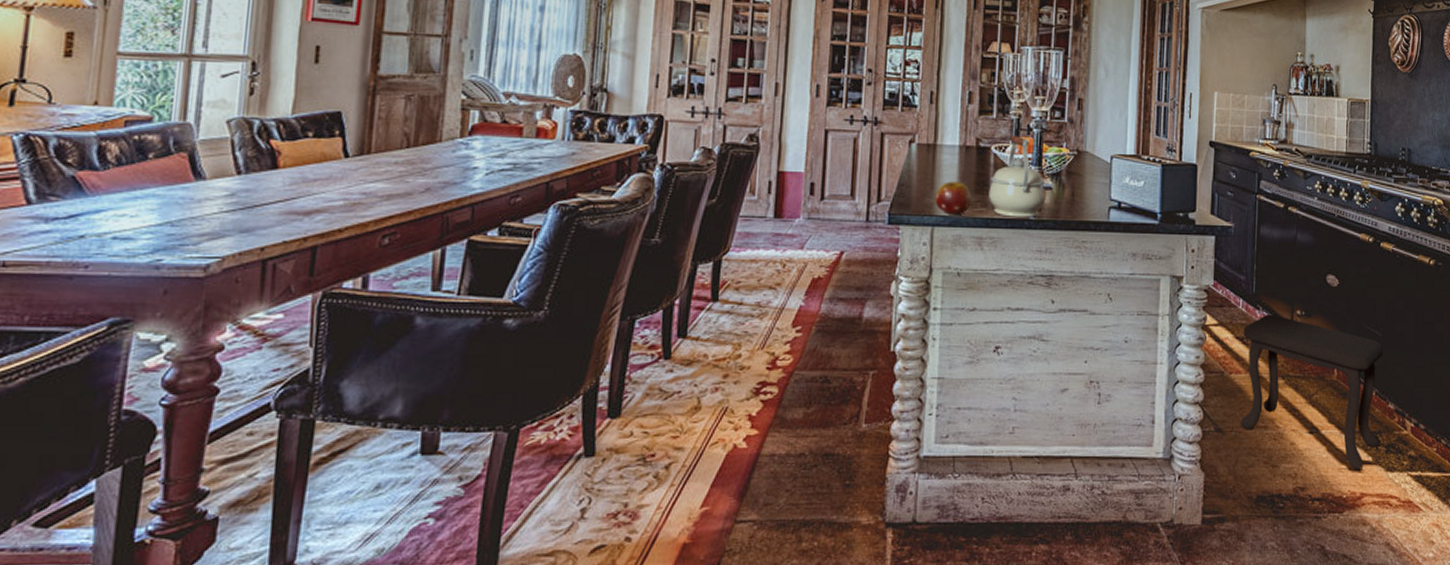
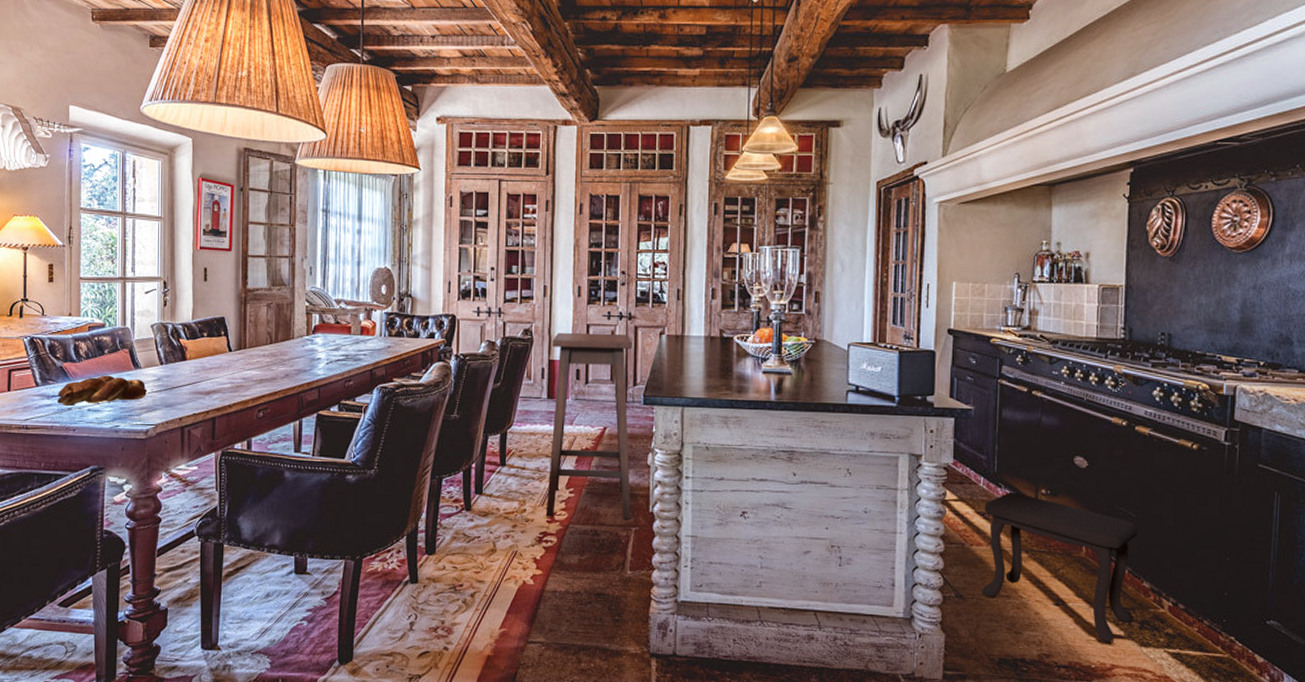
bread loaf: none [61,188,214,232] -> present [57,375,148,406]
bar stool: none [765,139,877,362] -> present [545,333,632,520]
fruit: present [935,181,972,214] -> none [684,368,717,396]
kettle: present [988,135,1045,218] -> none [733,327,785,400]

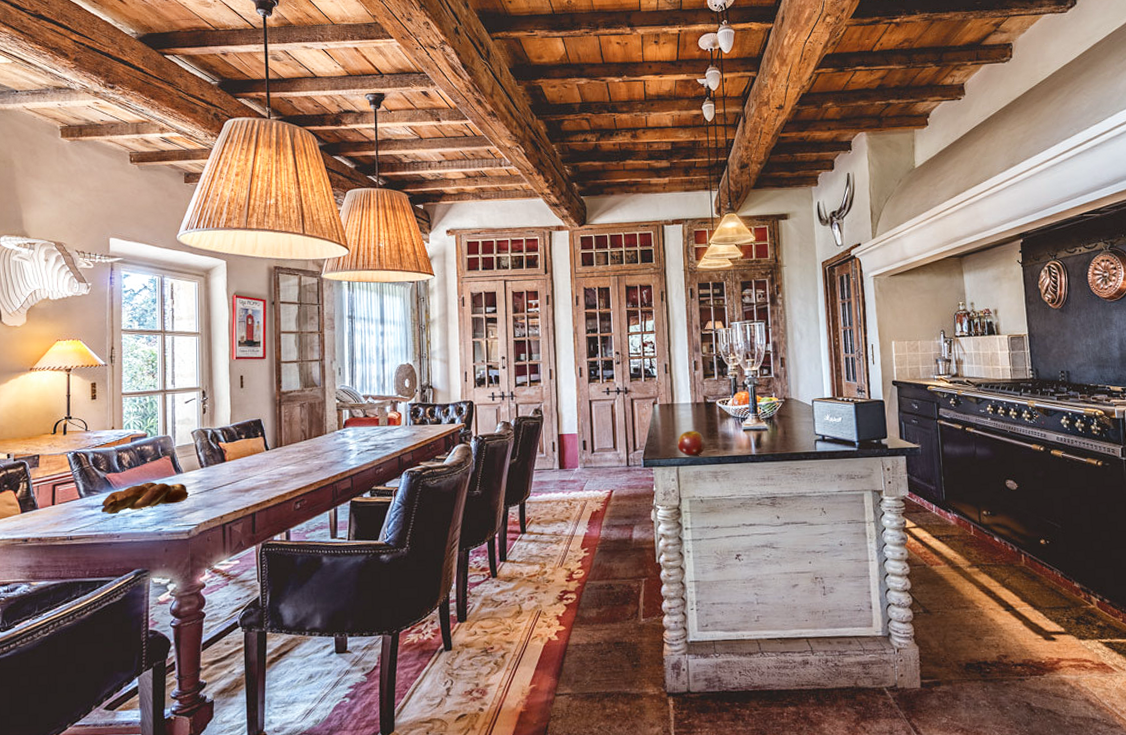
bar stool: present [545,333,632,520] -> none [560,407,640,576]
fruit: none [684,368,717,396] -> present [677,430,705,456]
stool: present [982,492,1138,642] -> none [938,515,1070,639]

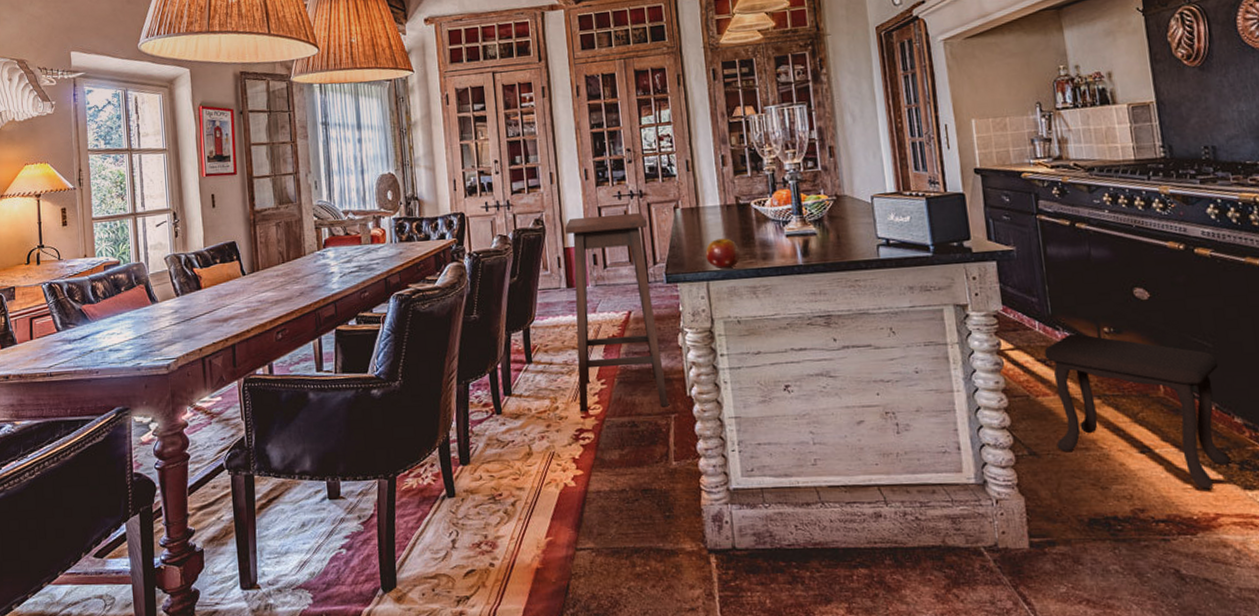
bread loaf: present [101,482,190,514] -> none [78,312,166,348]
bar stool: none [560,407,640,576] -> present [565,213,669,412]
stool: none [938,515,1070,639] -> present [1044,333,1230,489]

